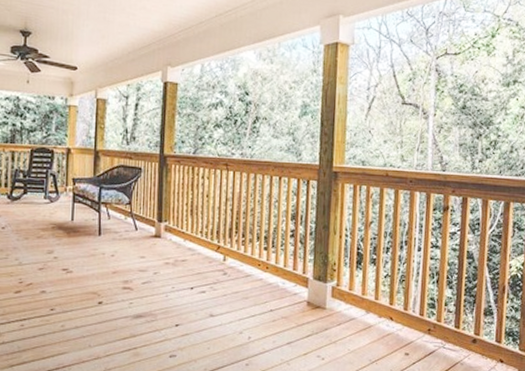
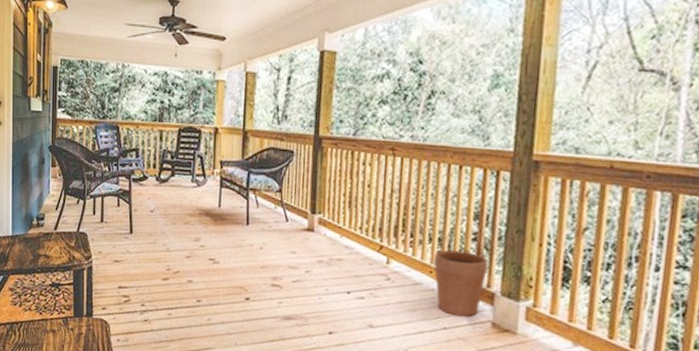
flowerpot: none [262,246,303,300] -> present [434,250,488,318]

